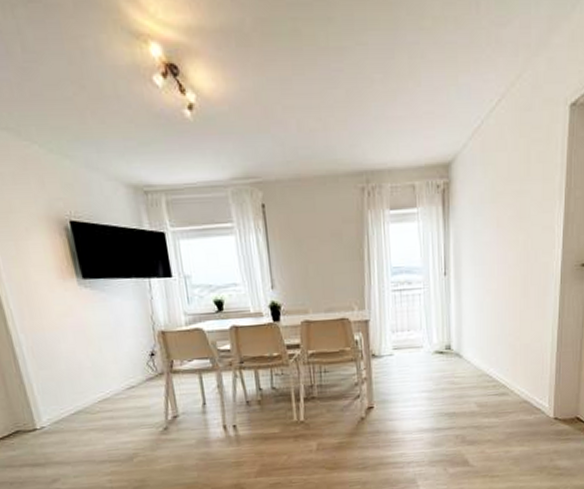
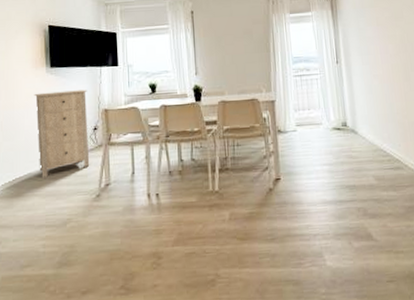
storage cabinet: none [67,307,152,411] -> present [34,90,90,178]

